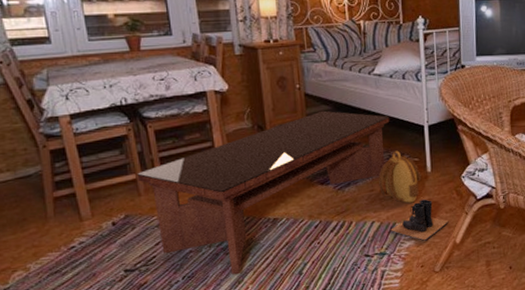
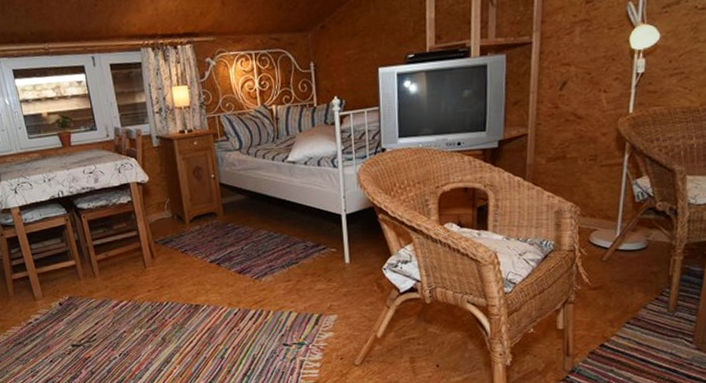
coffee table: present [137,110,390,275] -> none [76,200,306,355]
backpack: present [379,150,422,203] -> none [295,240,340,295]
boots: present [390,199,449,241] -> none [308,291,369,333]

